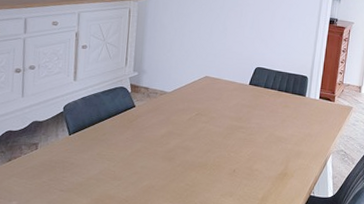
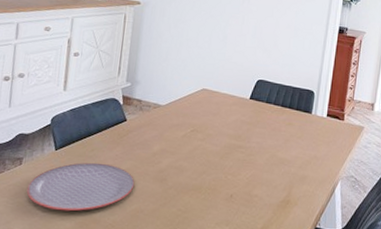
plate: none [43,145,145,190] -> present [26,162,135,212]

